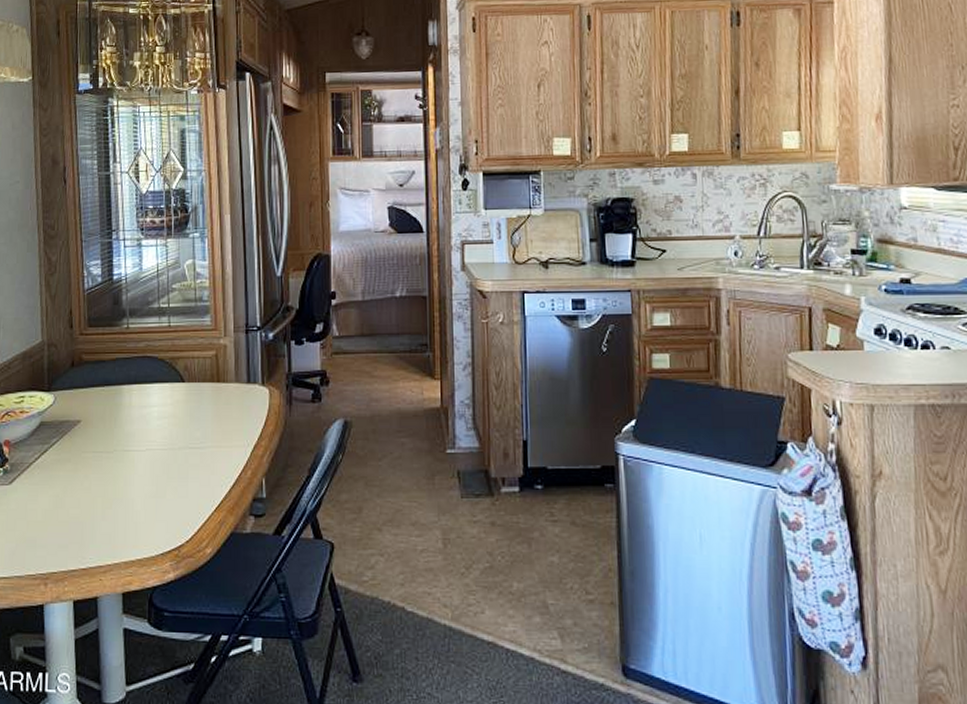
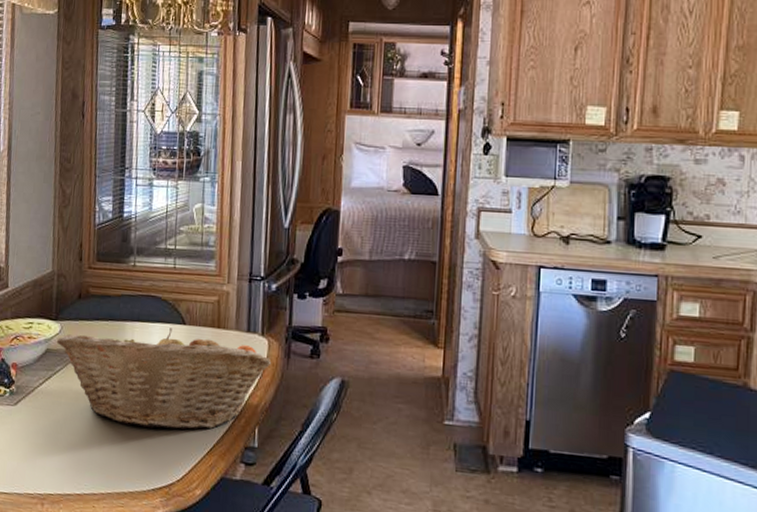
fruit basket: none [51,387,274,492] -> present [57,328,272,430]

